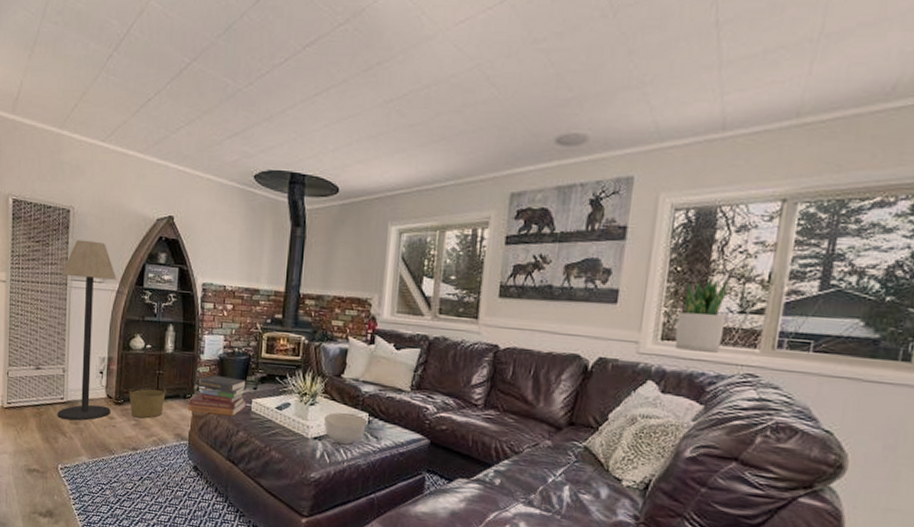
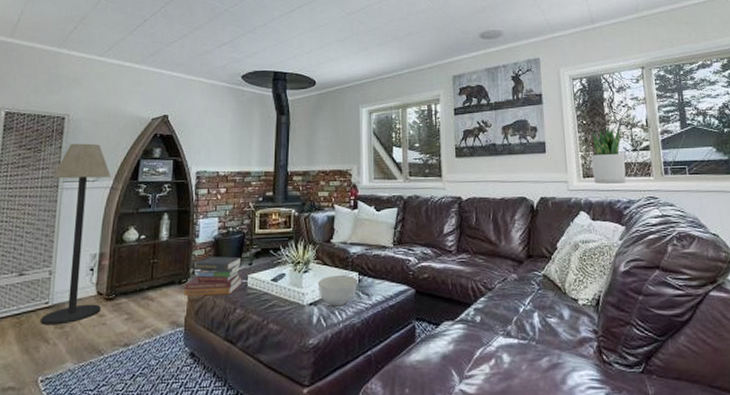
basket: present [129,388,166,419] -> none [121,276,161,311]

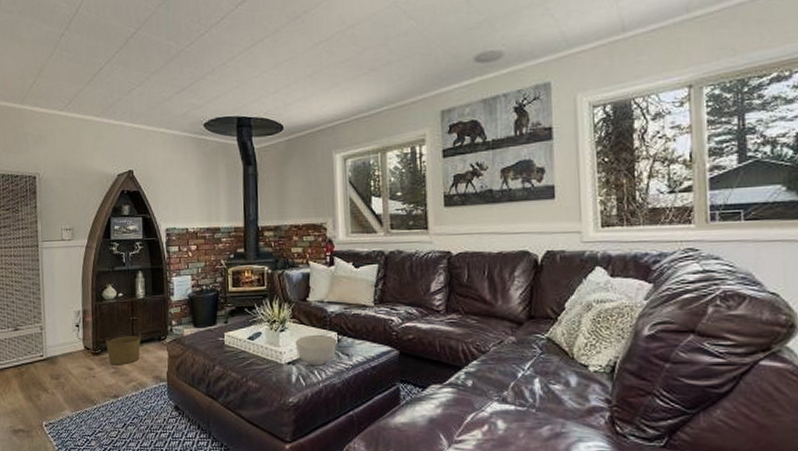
floor lamp: present [40,143,111,326] -> none [32,202,89,376]
basket: none [121,276,161,311] -> present [105,333,141,365]
books: present [184,256,243,297] -> none [164,314,219,353]
planter: present [591,127,626,184] -> none [613,164,659,234]

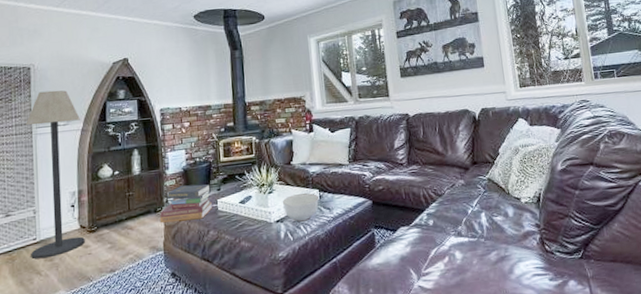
floor lamp: none [32,202,89,376] -> present [26,90,85,259]
basket: present [105,333,141,365] -> none [101,207,138,241]
books: none [164,314,219,353] -> present [160,184,213,224]

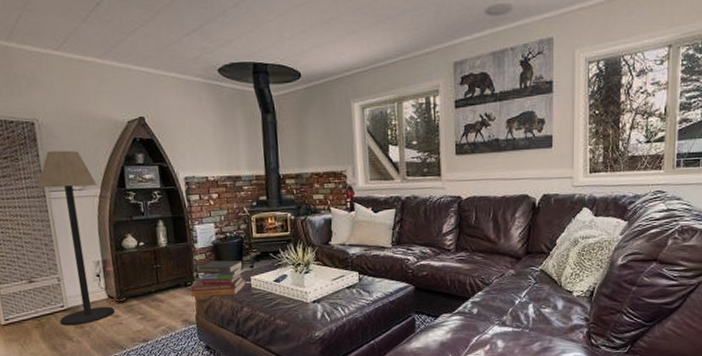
bowl: present [282,193,320,222] -> none [319,274,359,303]

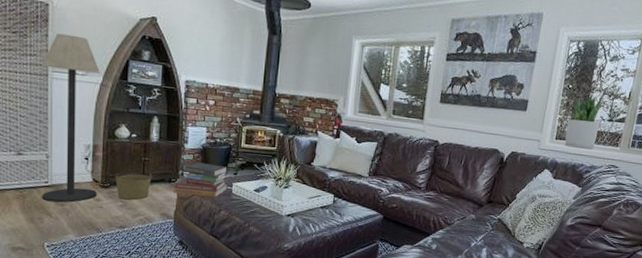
basket: none [129,280,167,312] -> present [115,173,152,200]
planter: none [600,117,637,179] -> present [564,94,602,150]

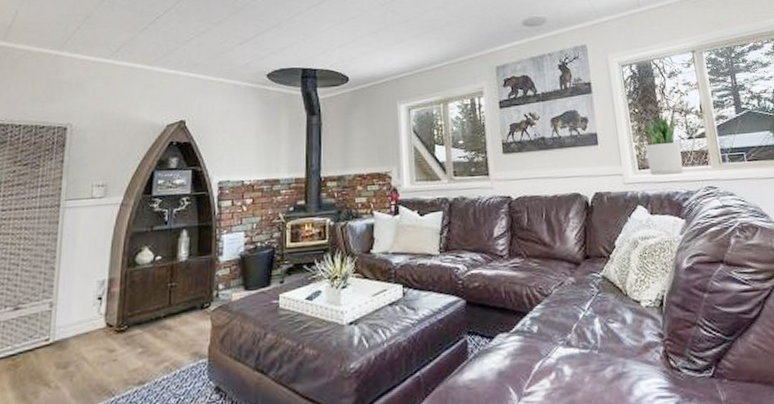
floor lamp: present [41,33,100,203] -> none [40,155,121,366]
basket: present [115,173,152,200] -> none [134,302,180,344]
books: present [174,162,228,198] -> none [207,274,273,323]

